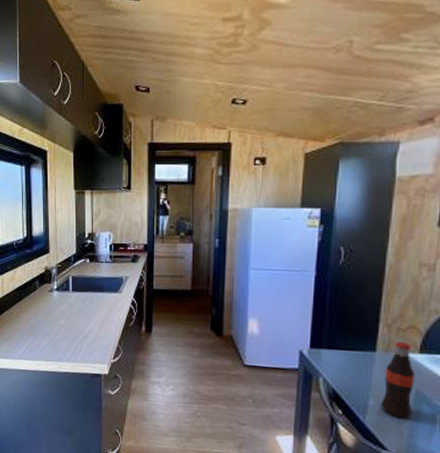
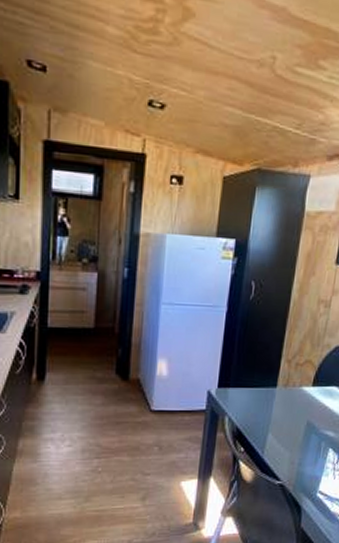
bottle: present [380,341,415,419] -> none [277,376,308,449]

